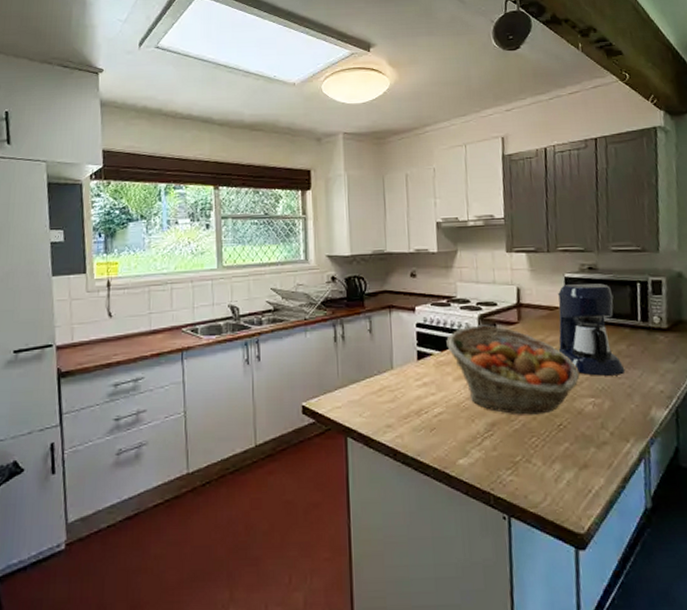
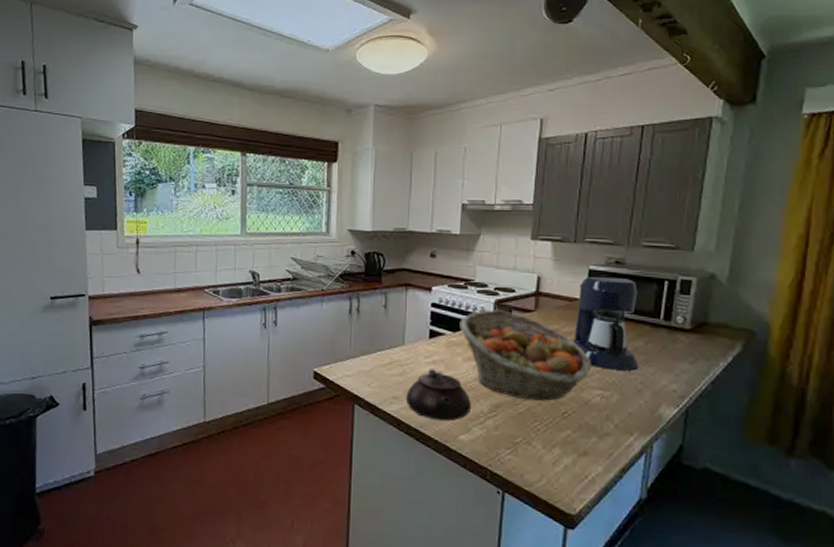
teapot: none [399,392,468,447] -> present [405,369,472,422]

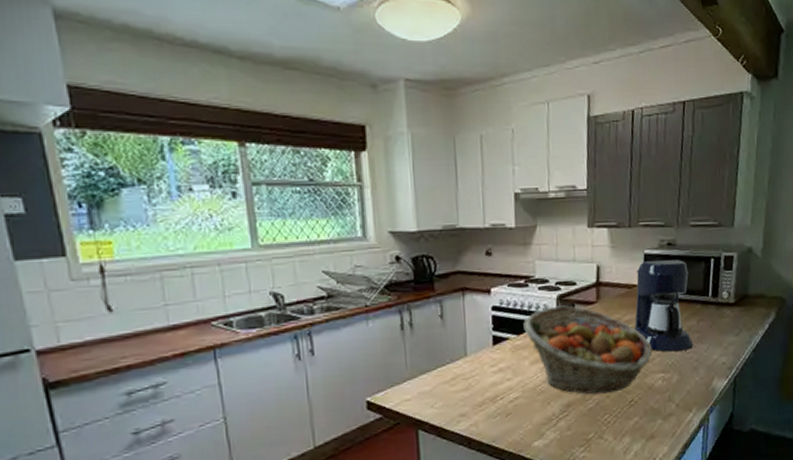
teapot: present [405,369,472,422] -> none [473,377,543,432]

